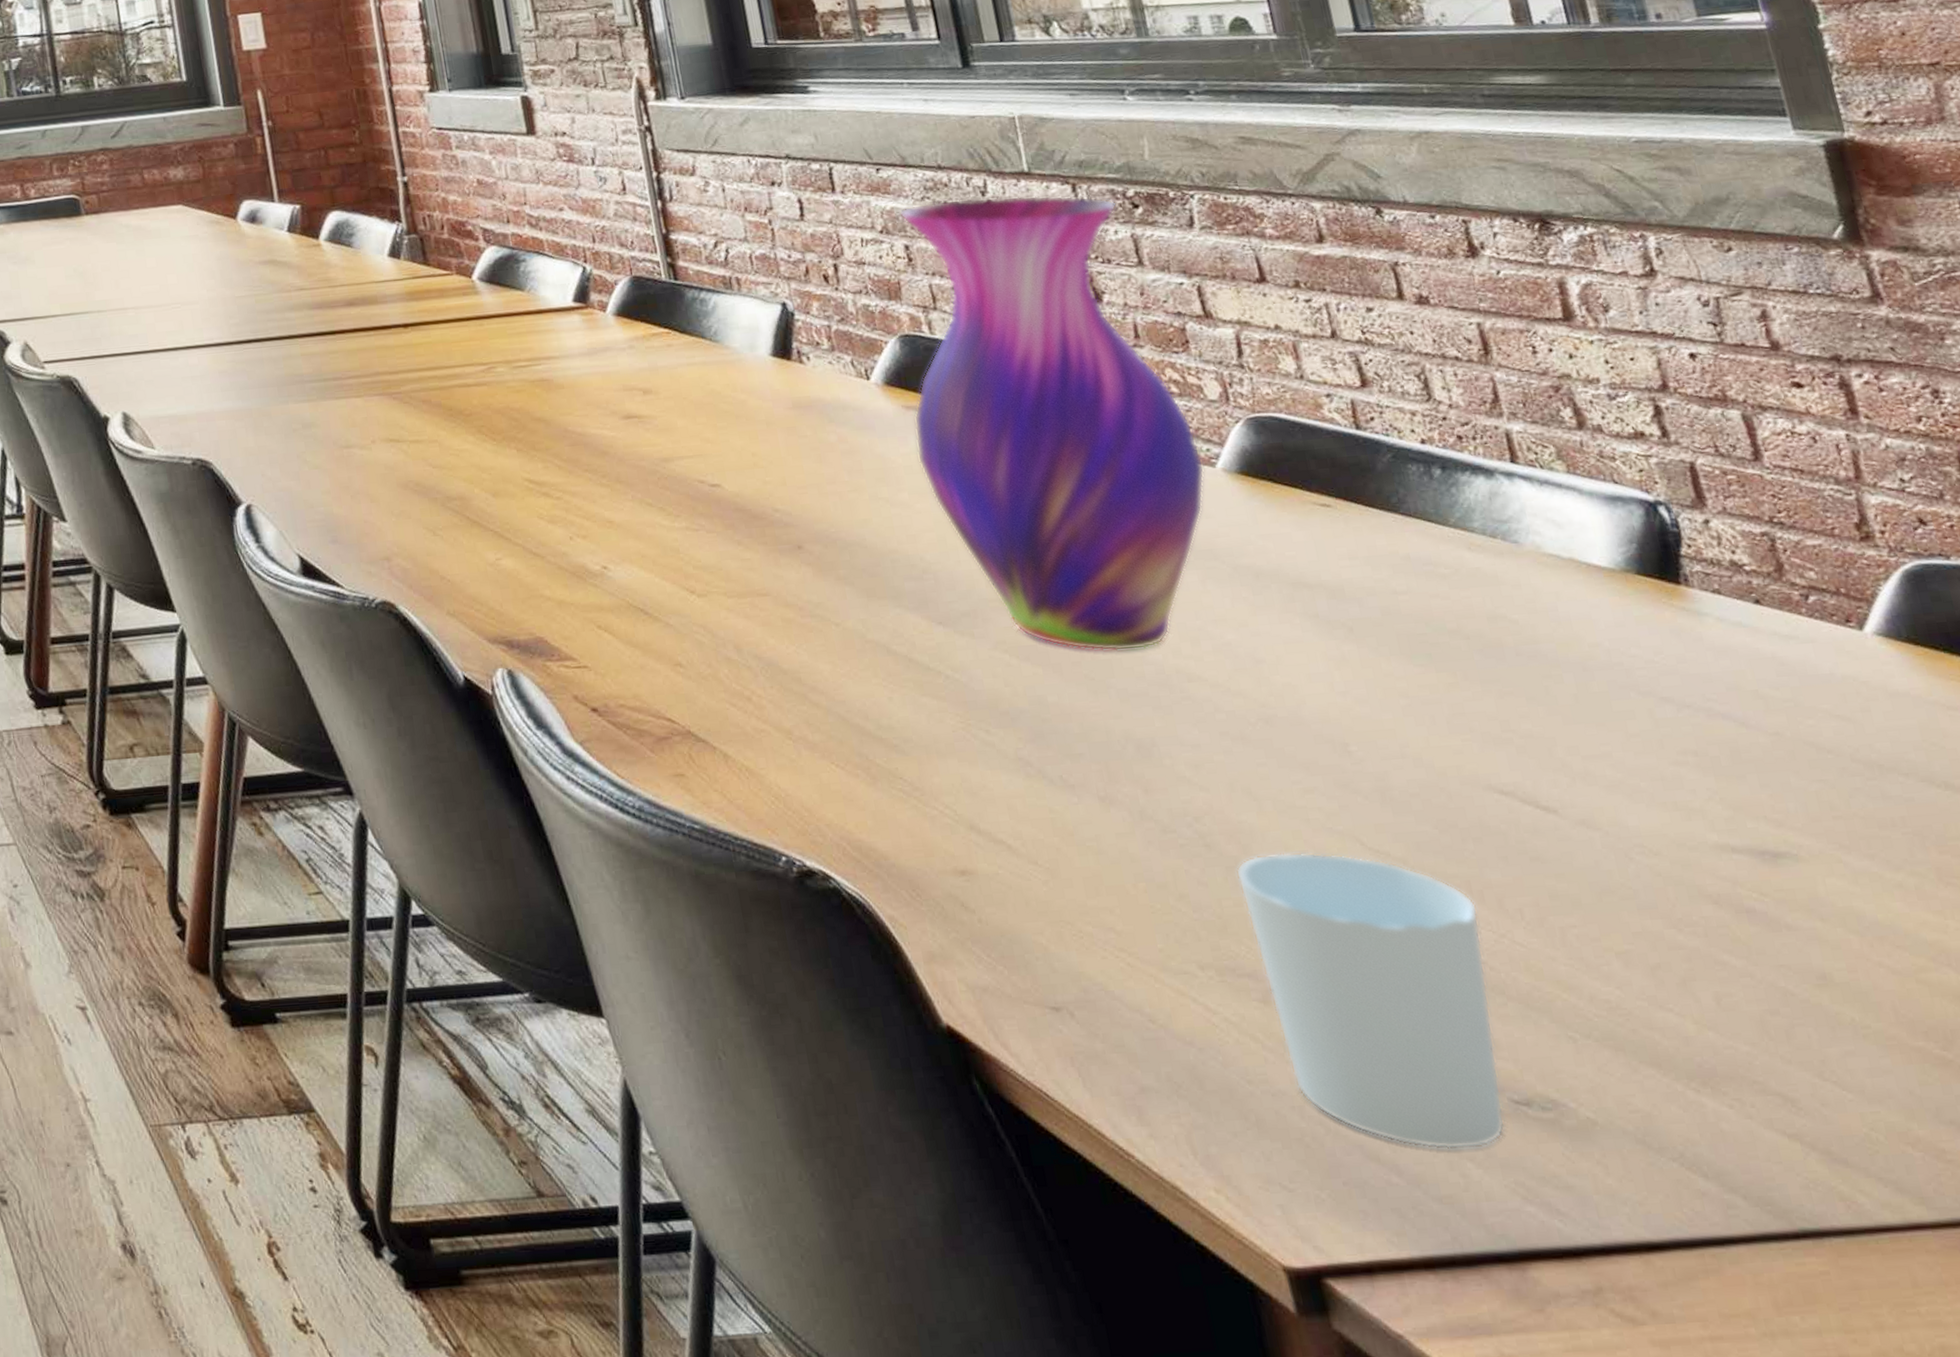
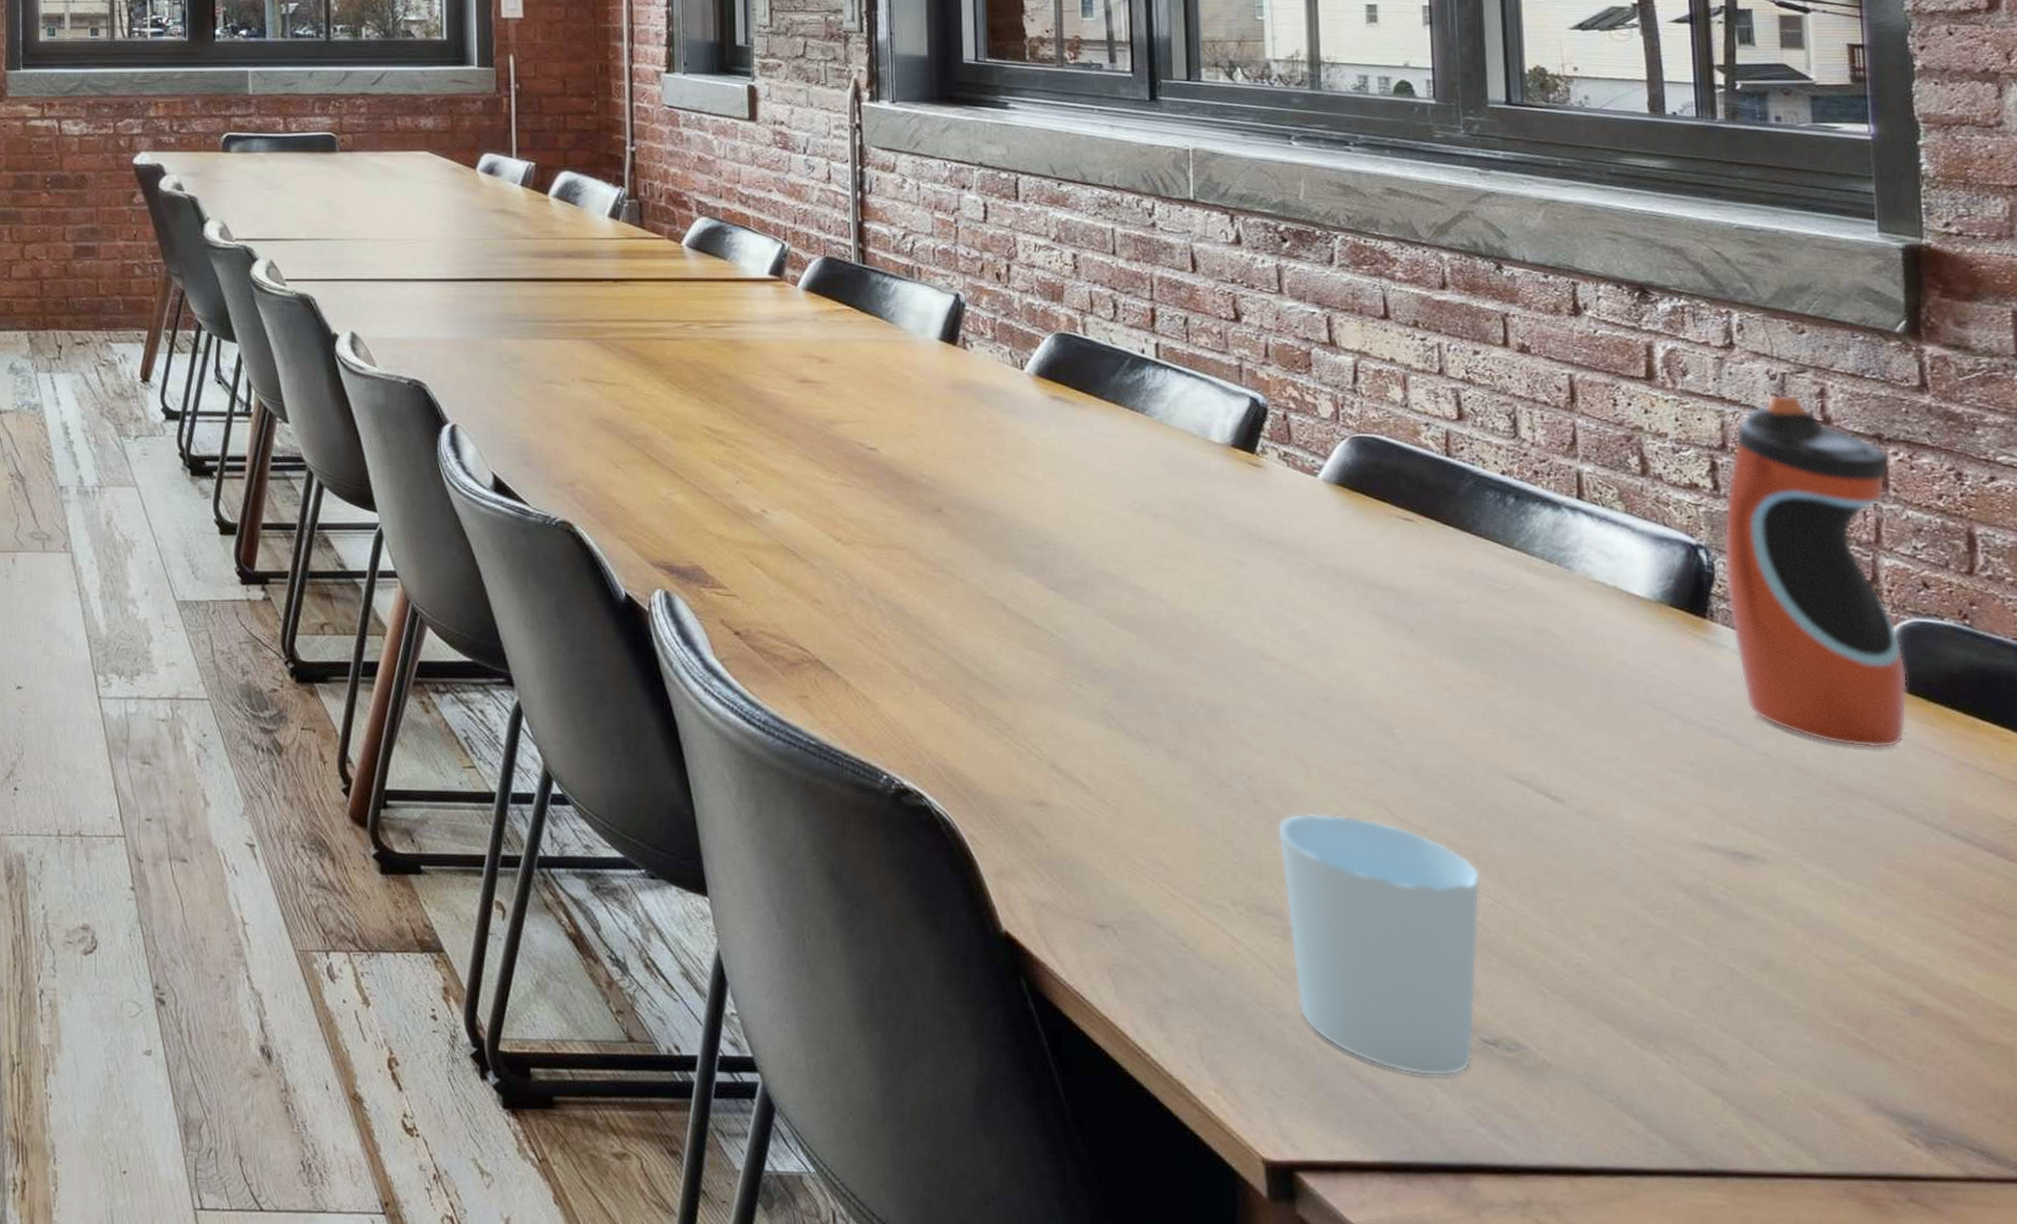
vase: present [899,195,1205,652] -> none [1055,218,1307,629]
water bottle: none [1676,320,1932,716] -> present [1723,394,1908,749]

